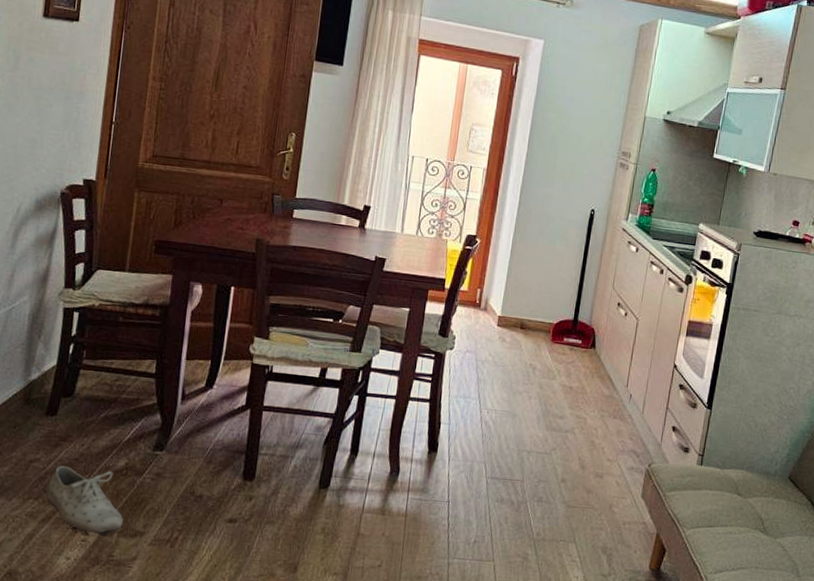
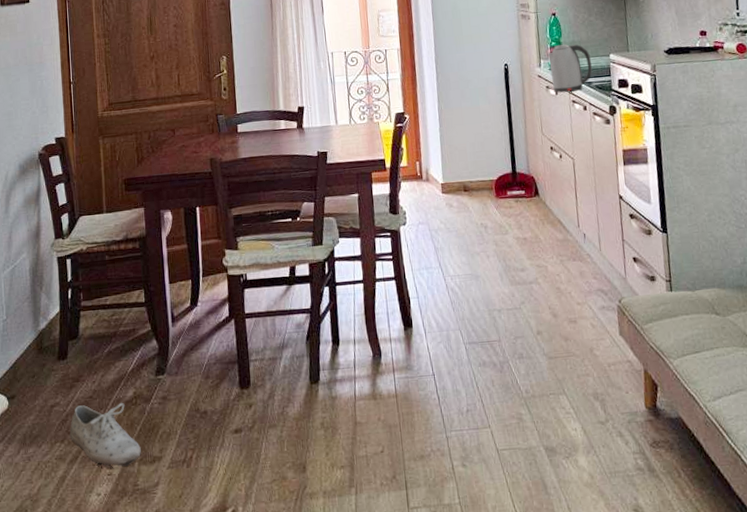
kettle: none [634,202,680,253] -> present [547,44,592,93]

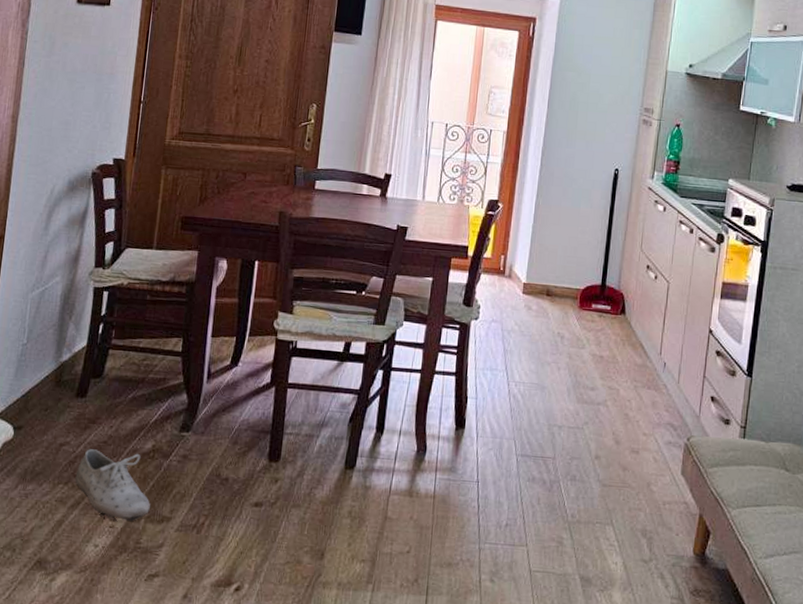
kettle: present [547,44,592,93] -> none [661,158,708,211]

